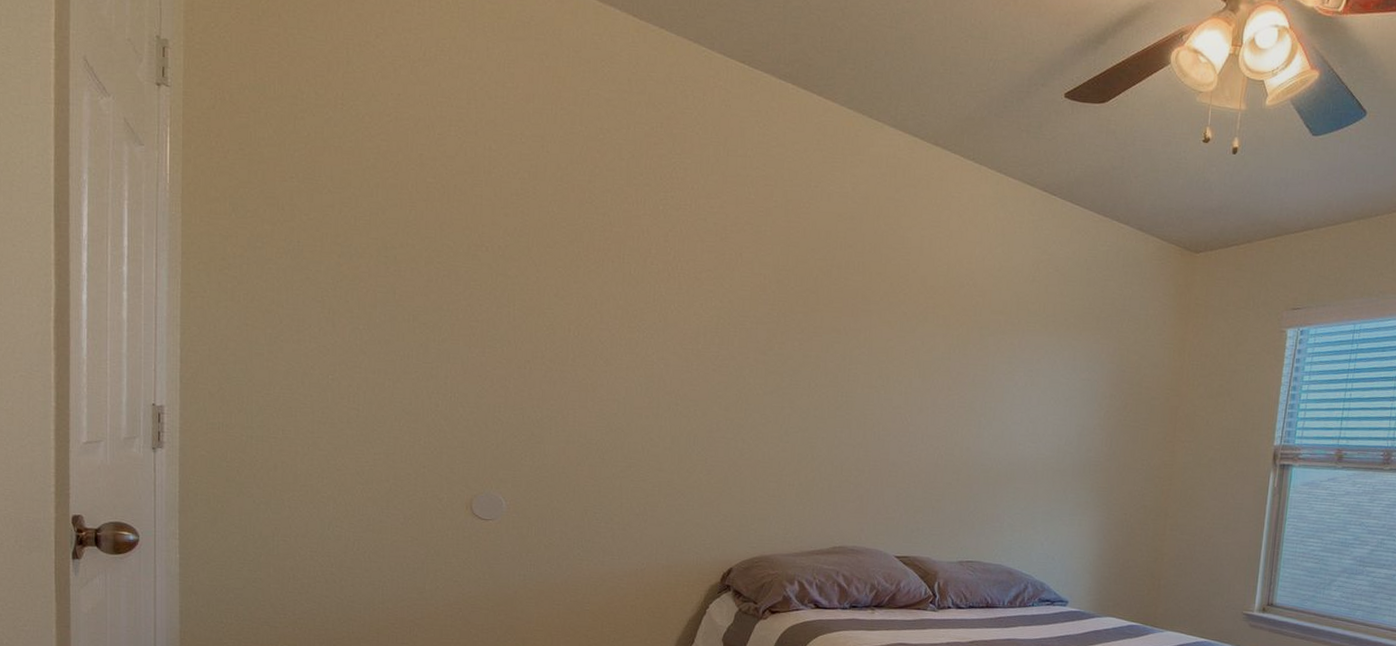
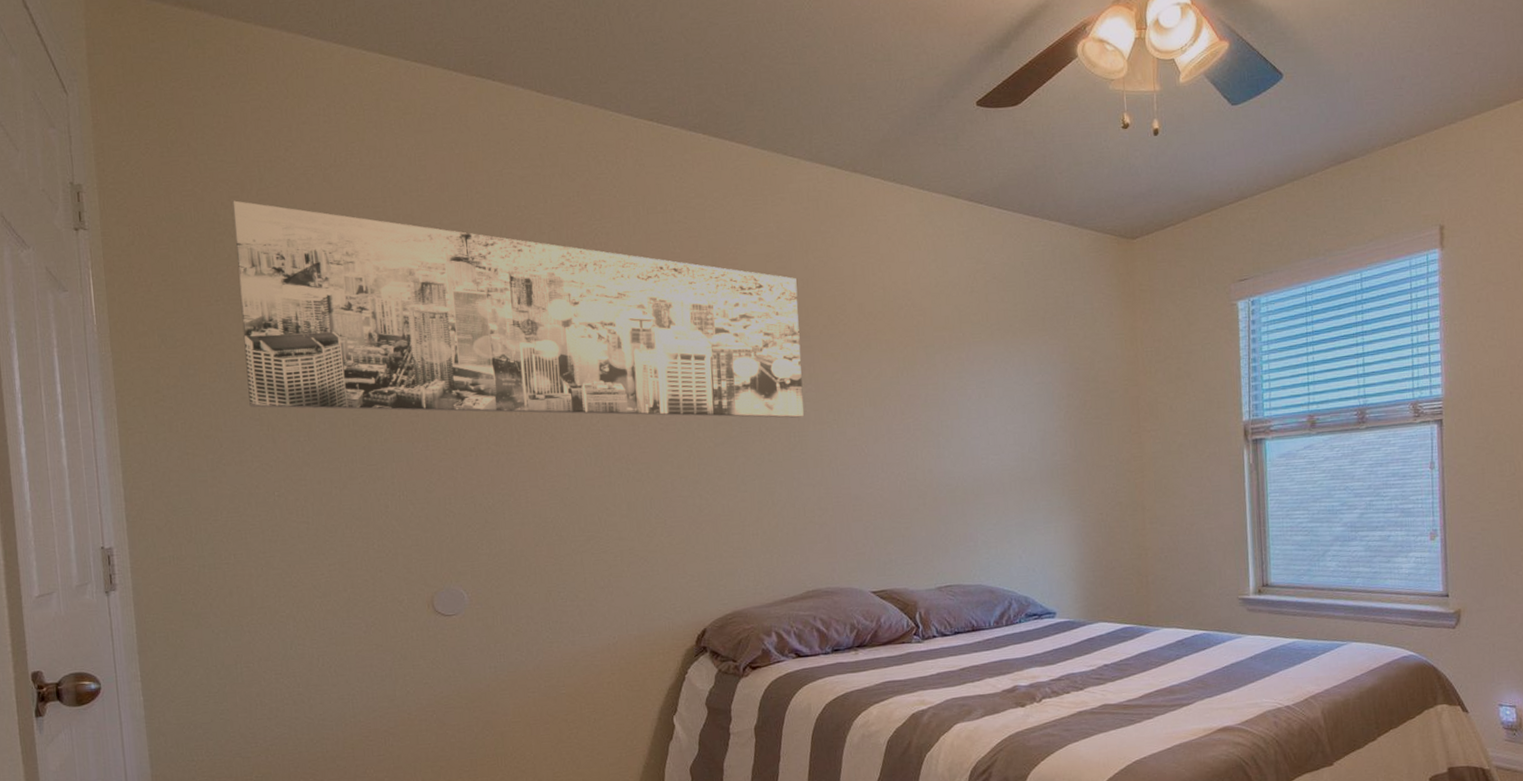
wall art: none [313,79,865,378] -> present [232,200,804,418]

